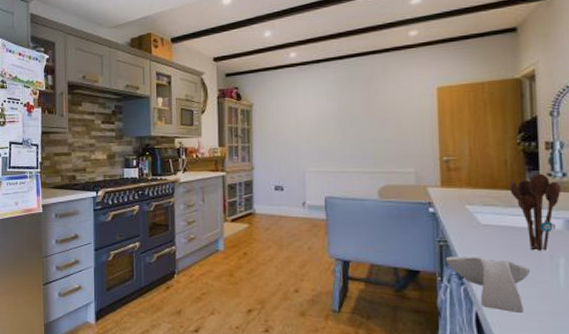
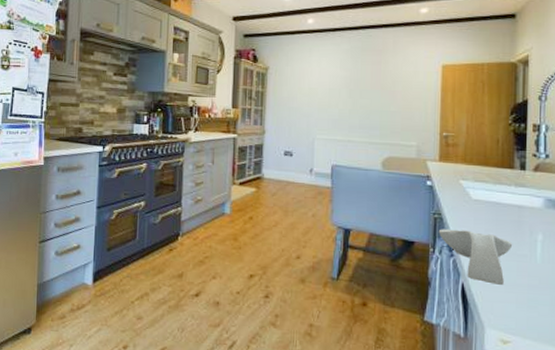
utensil holder: present [510,173,562,251] -> none [500,153,544,227]

